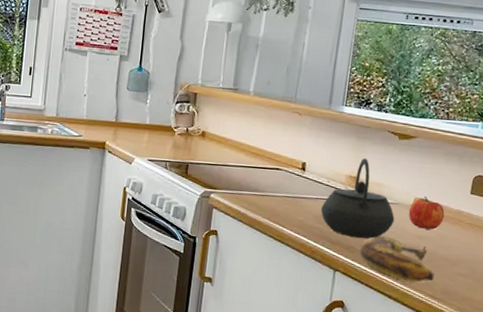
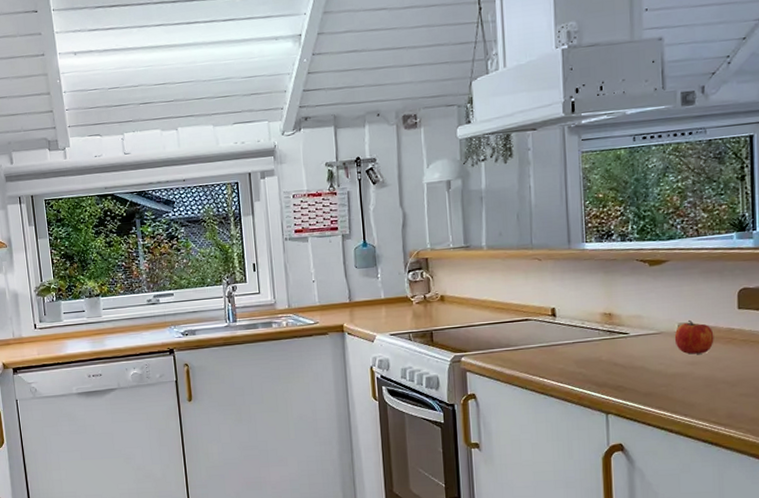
kettle: present [320,157,395,239] -> none [579,291,661,376]
banana: present [360,237,435,283] -> none [630,369,715,412]

